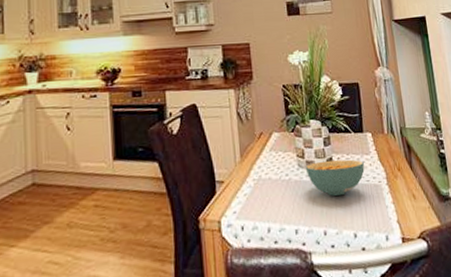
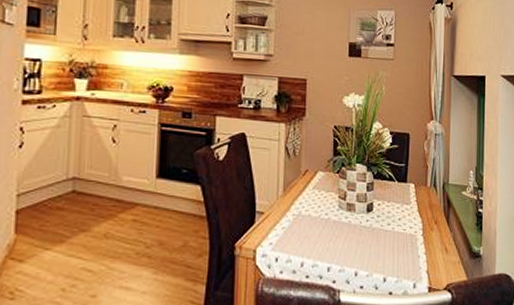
cereal bowl: present [305,159,365,196] -> none [345,205,403,241]

